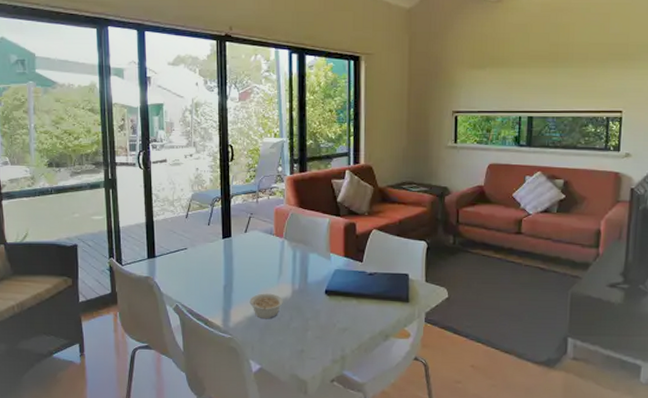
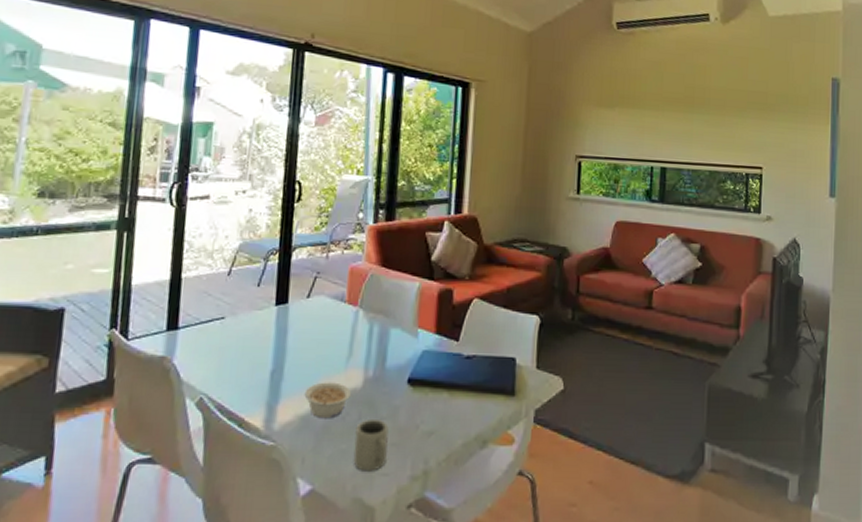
cup: none [289,320,313,356] -> present [353,420,389,471]

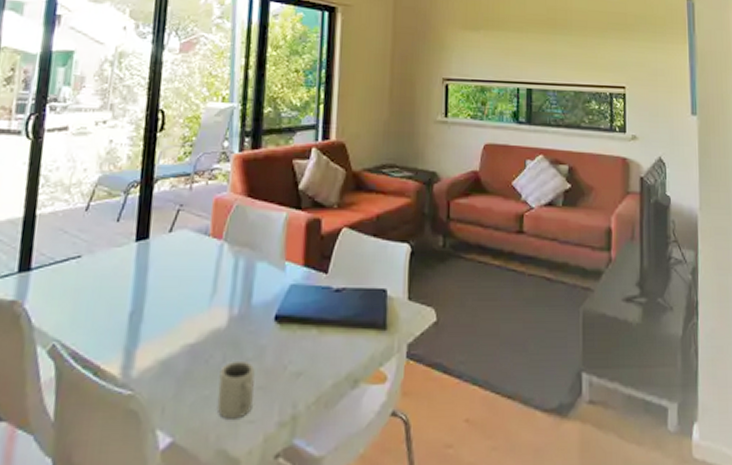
legume: present [304,382,351,419] -> none [165,322,215,363]

